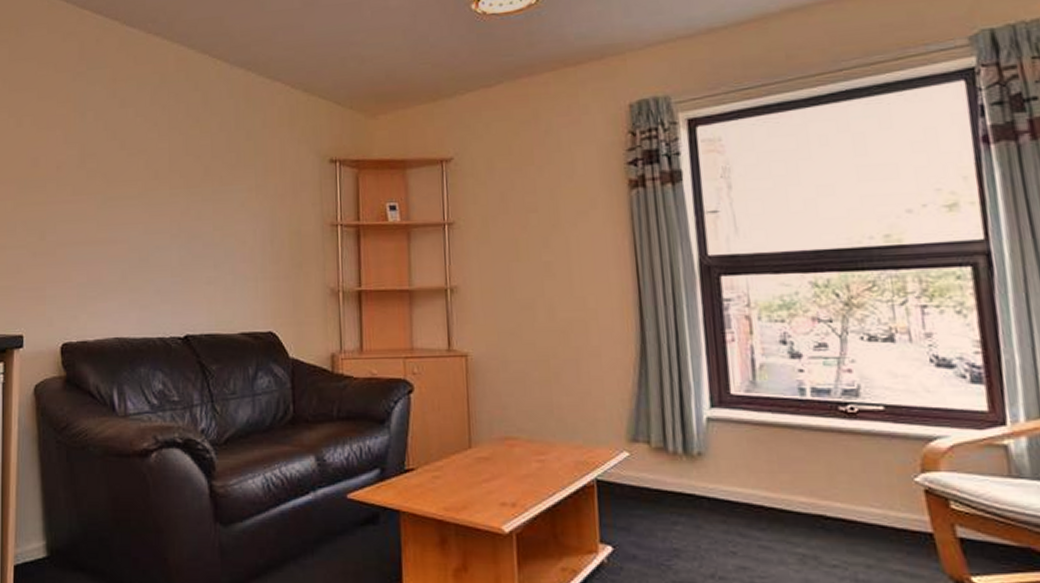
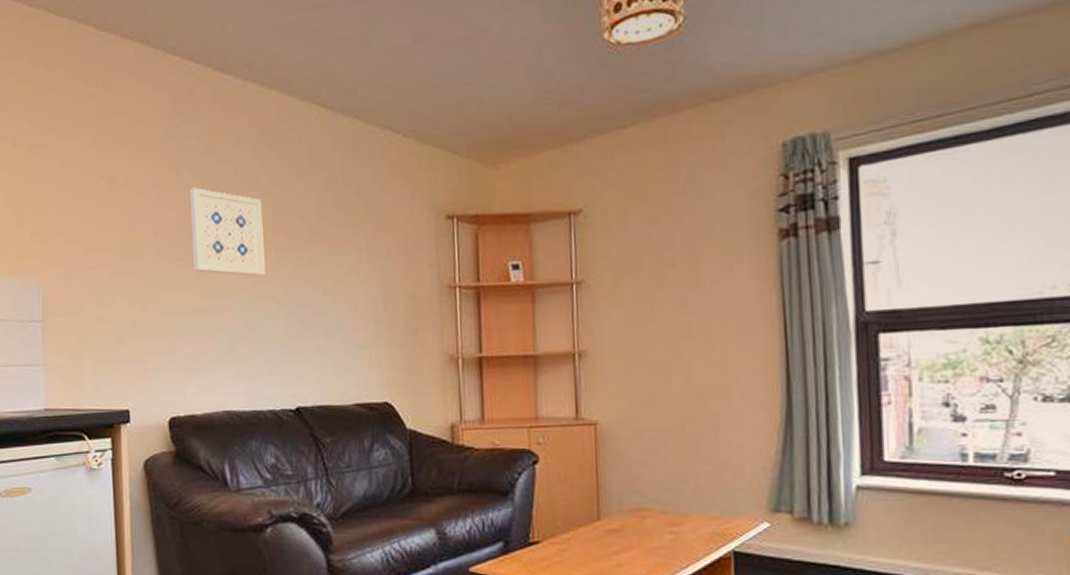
wall art: none [93,128,160,210] -> present [190,187,265,276]

